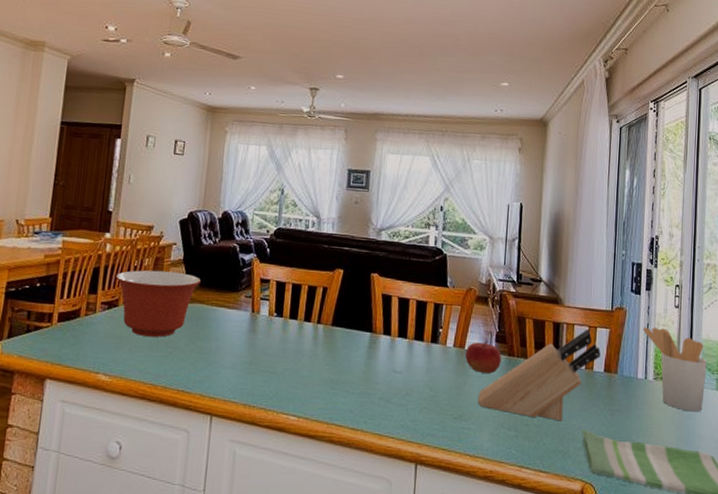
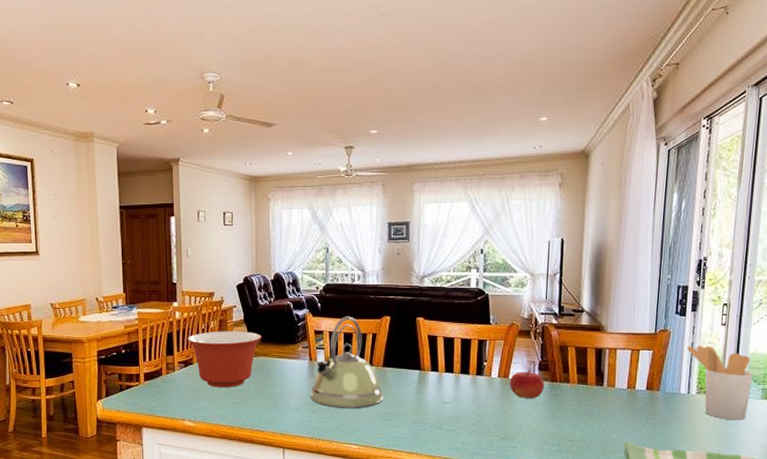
kettle: none [248,265,330,372] -> present [310,316,384,408]
knife block: present [477,328,601,422] -> none [522,352,643,436]

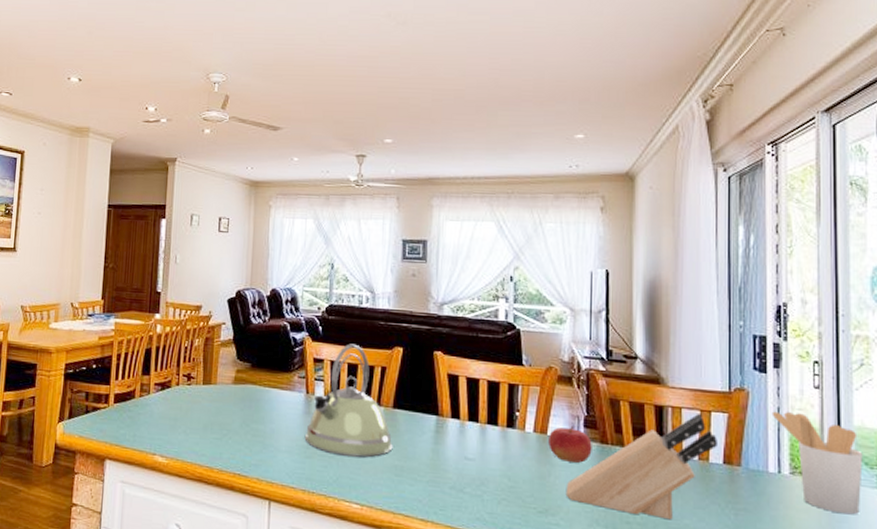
mixing bowl: present [187,331,261,387] -> none [166,350,252,419]
knife block: none [522,352,643,436] -> present [565,413,717,520]

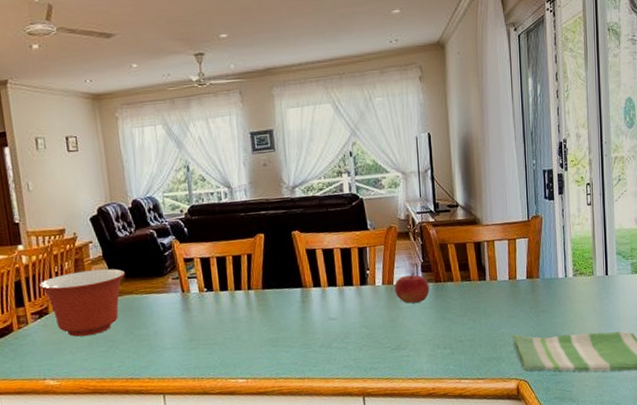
mixing bowl: none [166,350,252,419] -> present [38,269,125,337]
kettle: present [304,343,393,458] -> none [186,238,267,341]
knife block: present [565,413,717,520] -> none [412,242,522,334]
utensil holder: present [771,411,863,515] -> none [559,227,622,298]

